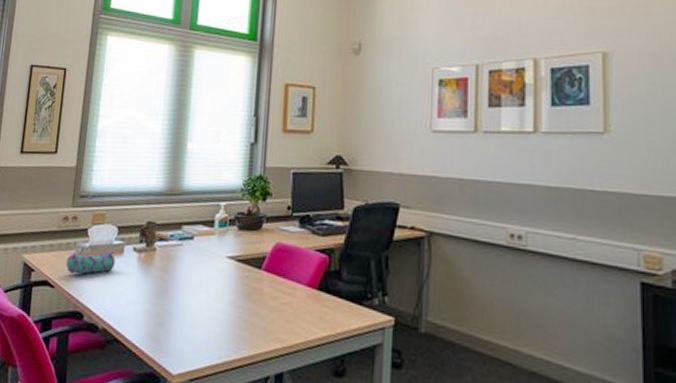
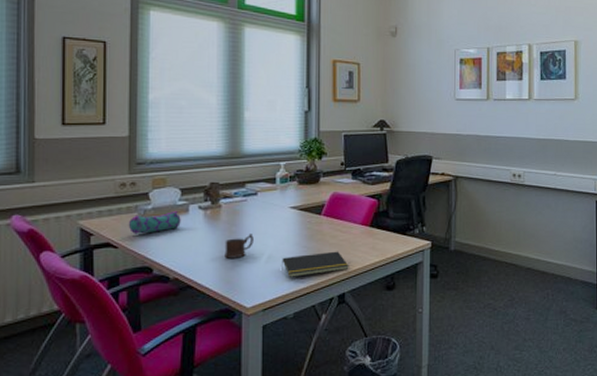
mug: none [154,285,186,313] -> present [224,234,254,259]
notepad: none [213,316,290,345] -> present [282,251,349,277]

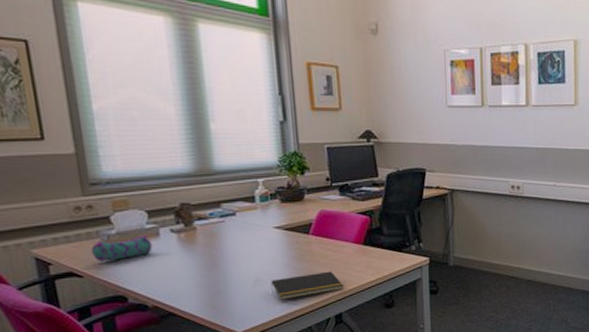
mug: present [224,234,254,259] -> none [205,257,238,283]

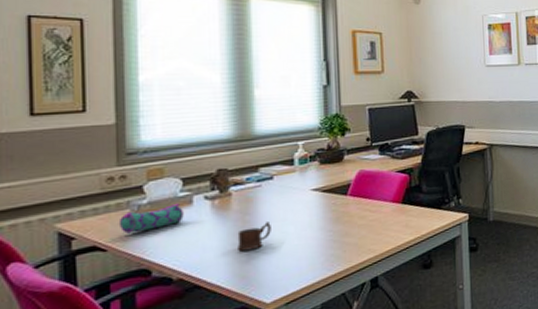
mug: none [205,257,238,283] -> present [237,222,271,252]
notepad: present [270,271,344,300] -> none [305,232,381,265]

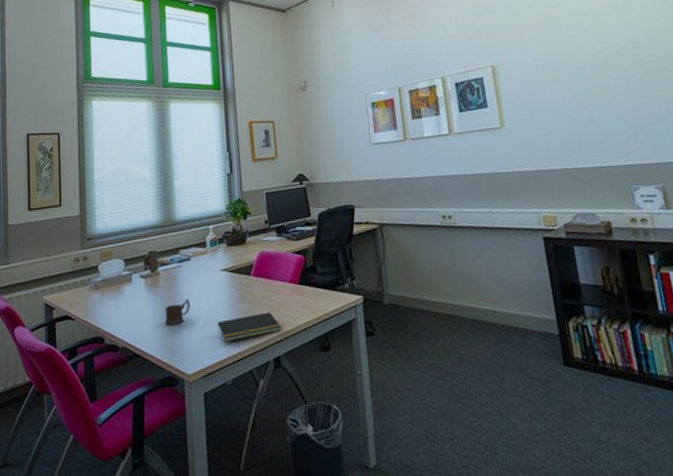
pencil case: present [118,202,184,234] -> none [82,280,126,306]
notepad: none [305,232,381,265] -> present [217,312,282,342]

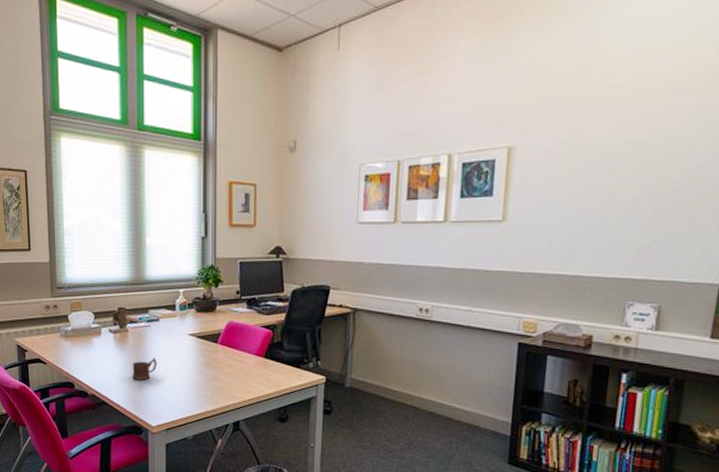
notepad: present [217,312,282,342] -> none [182,379,244,402]

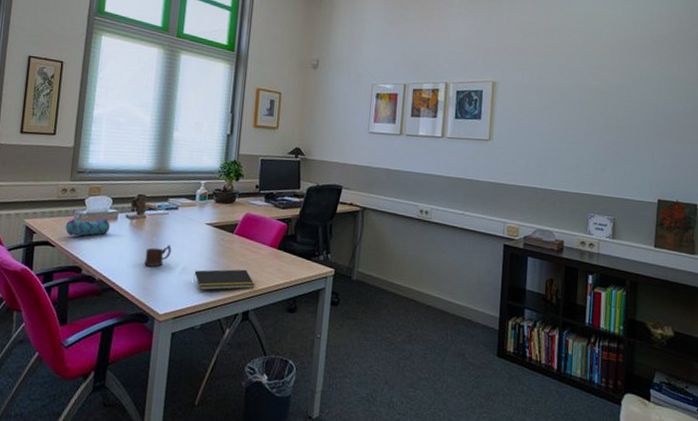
pencil case: none [53,332,95,353] -> present [65,217,110,236]
notepad: none [182,379,244,402] -> present [193,269,255,291]

